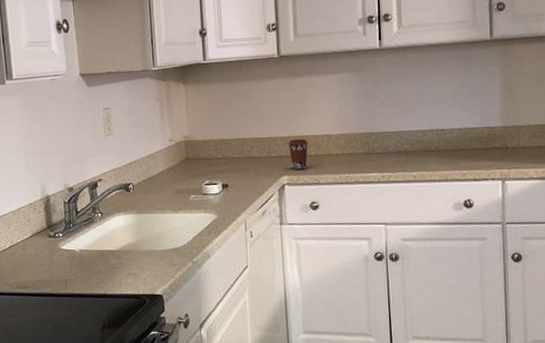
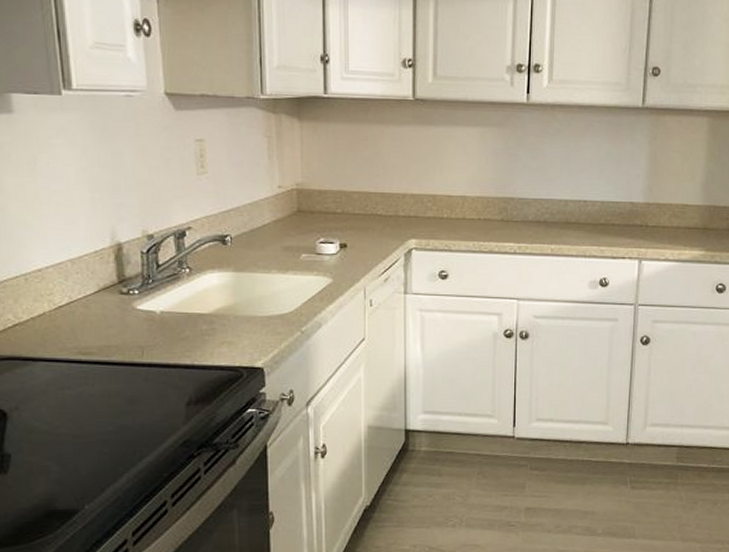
coffee cup: present [288,138,308,170] -> none [418,197,441,233]

